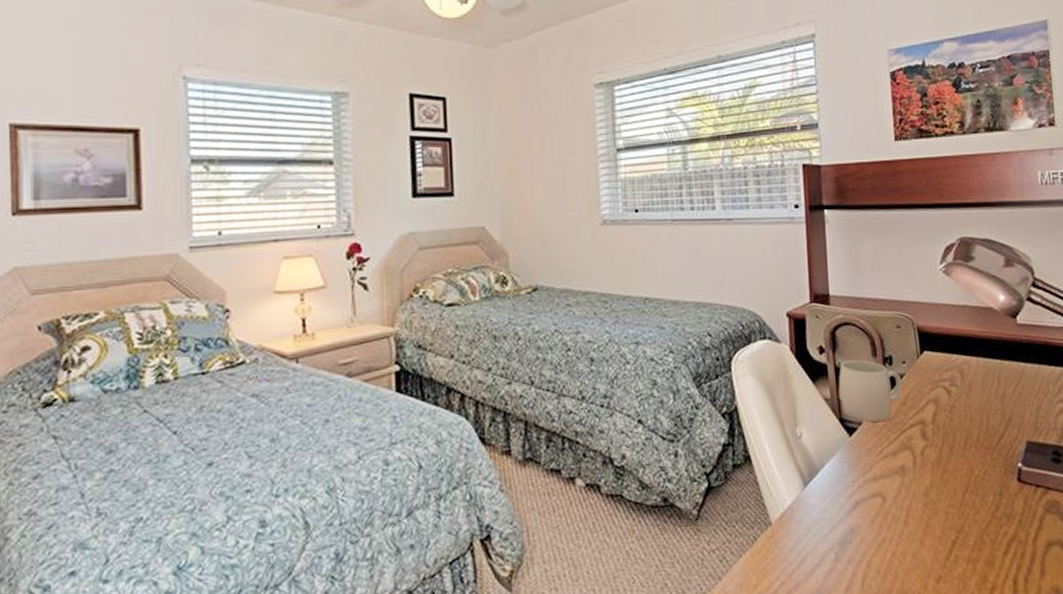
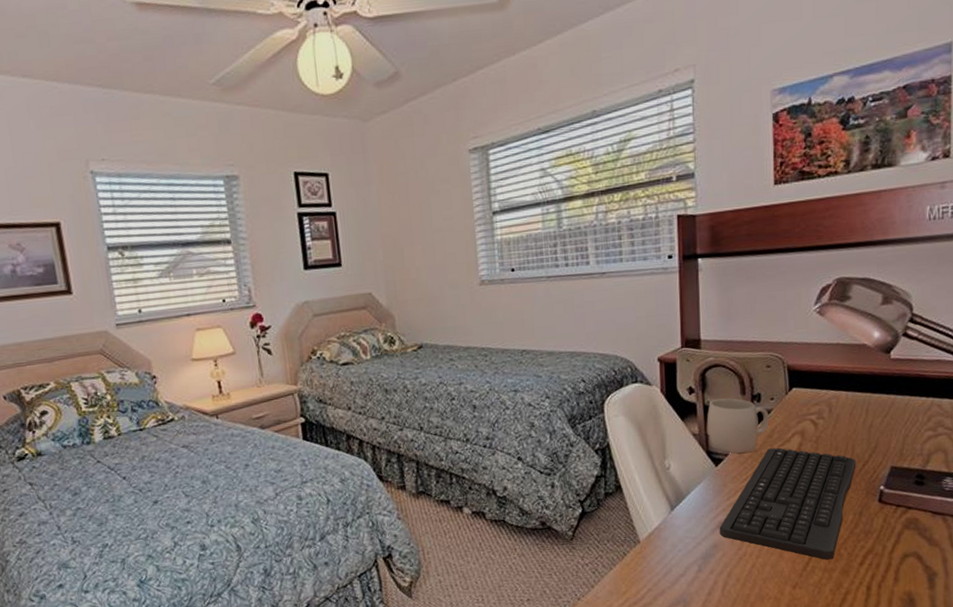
computer keyboard: none [855,416,993,549] -> present [719,447,856,560]

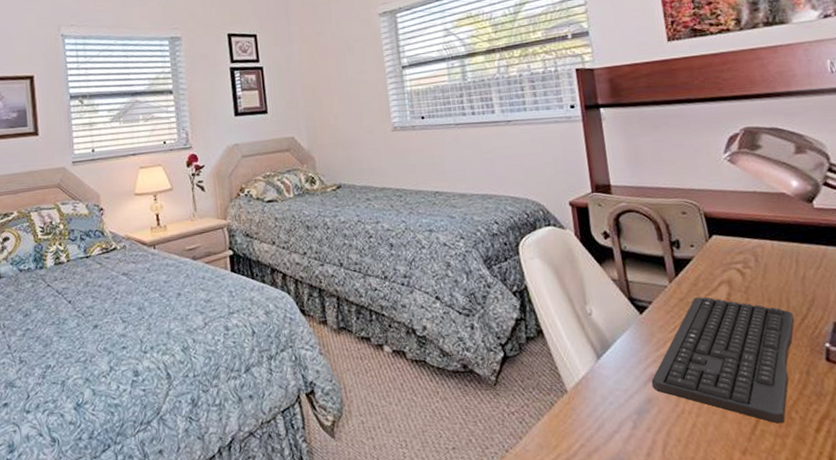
mug: present [706,398,769,454] -> none [625,244,693,302]

